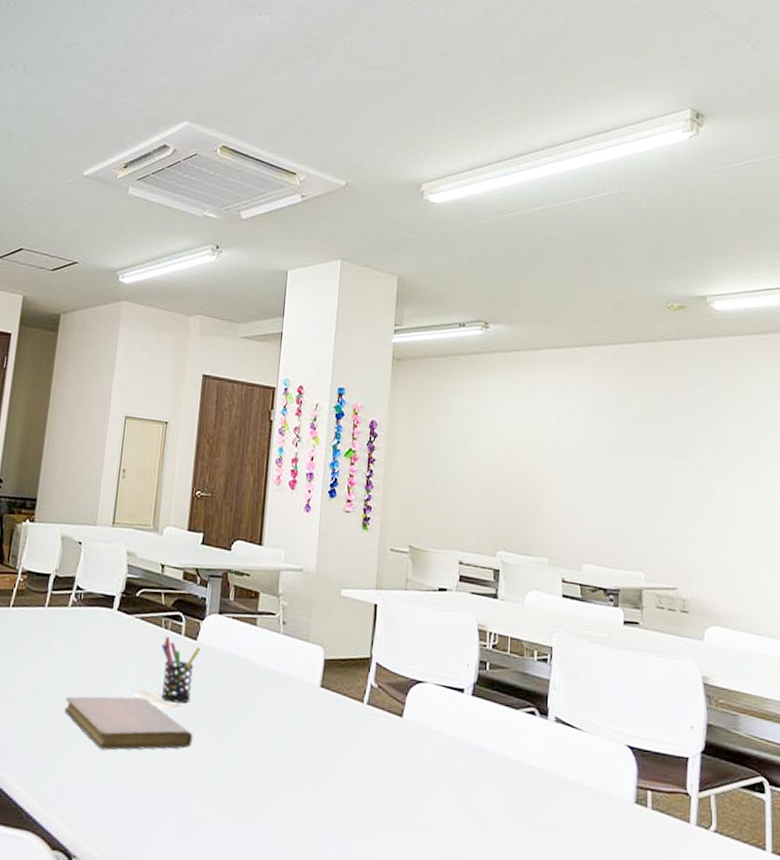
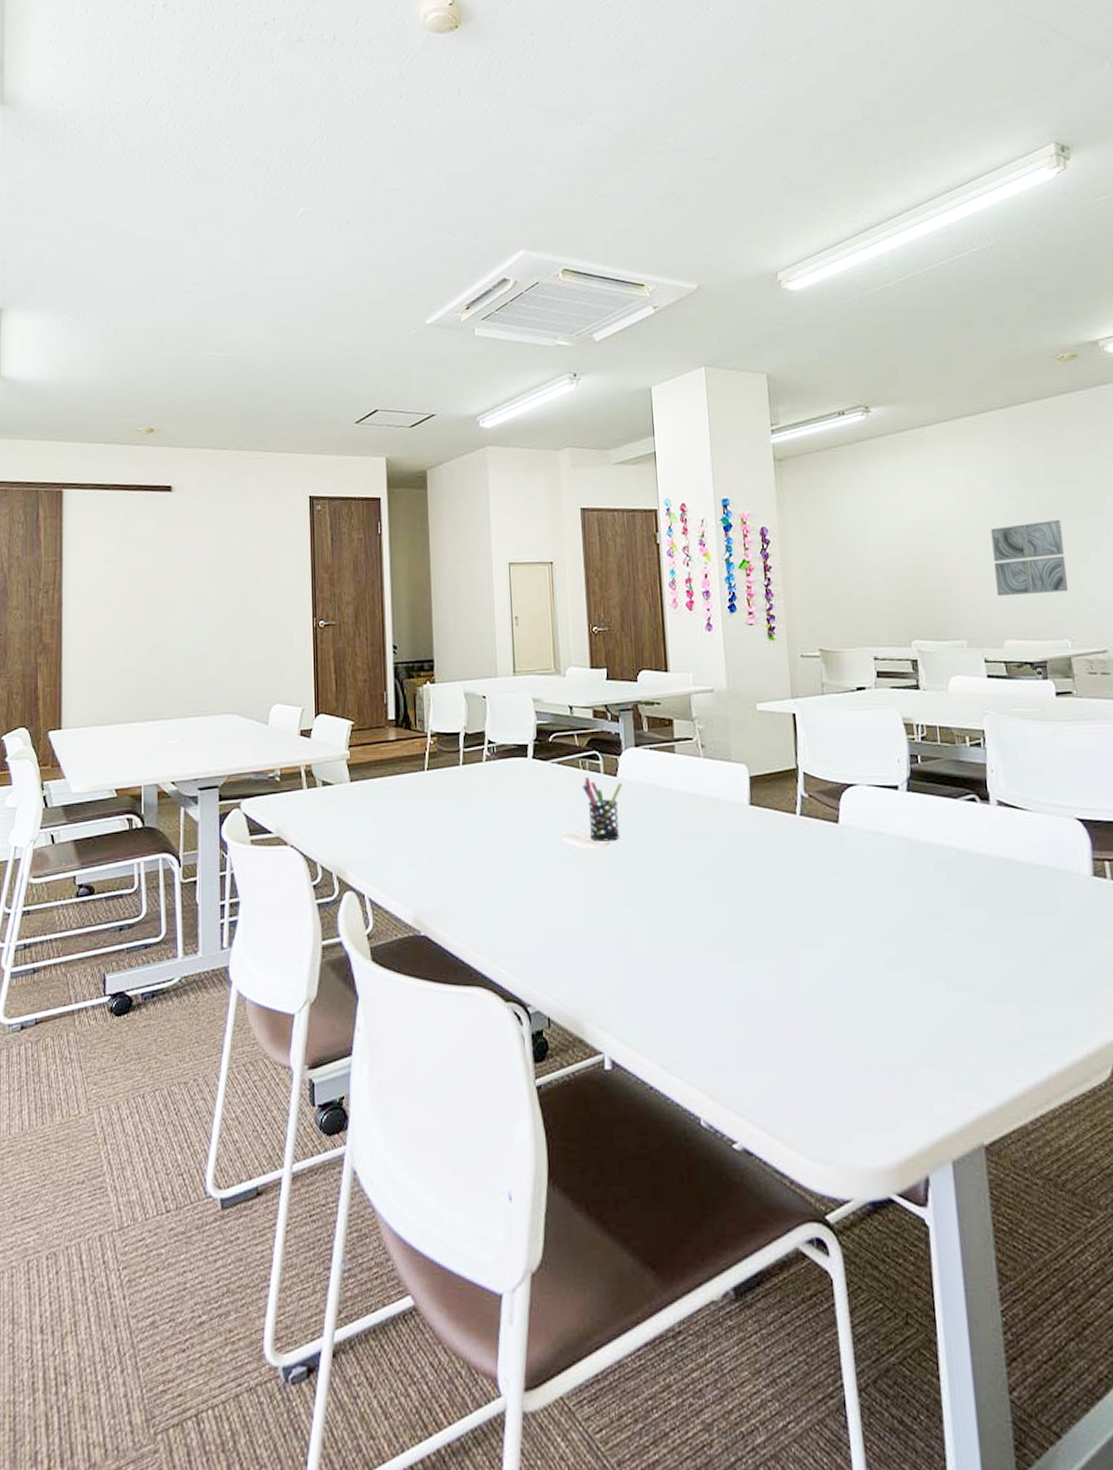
notebook: present [64,696,193,750] -> none [495,841,629,898]
wall art: none [583,455,650,527] -> present [991,519,1069,597]

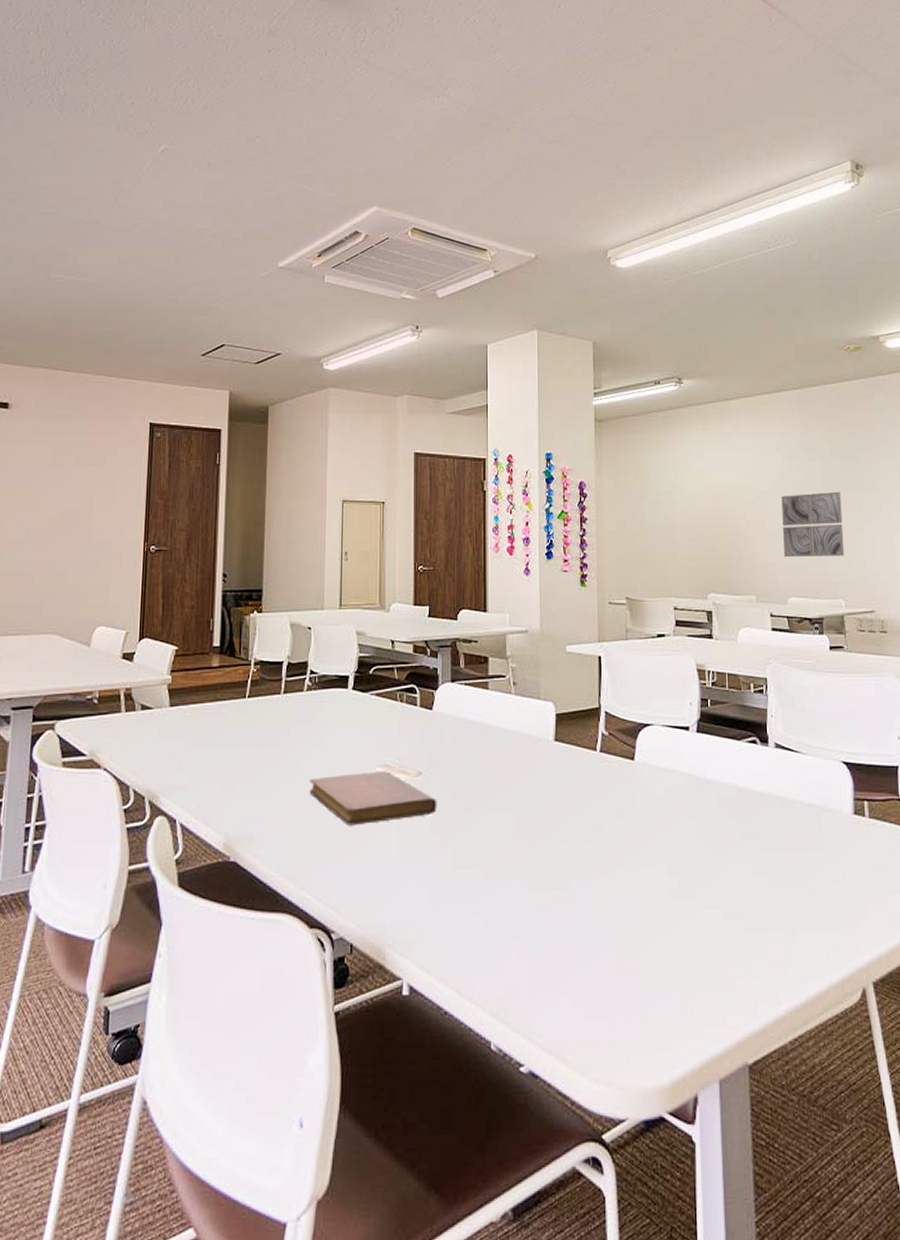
notebook: none [495,841,629,898] -> present [309,771,437,826]
pen holder: present [582,777,623,842] -> none [399,710,438,772]

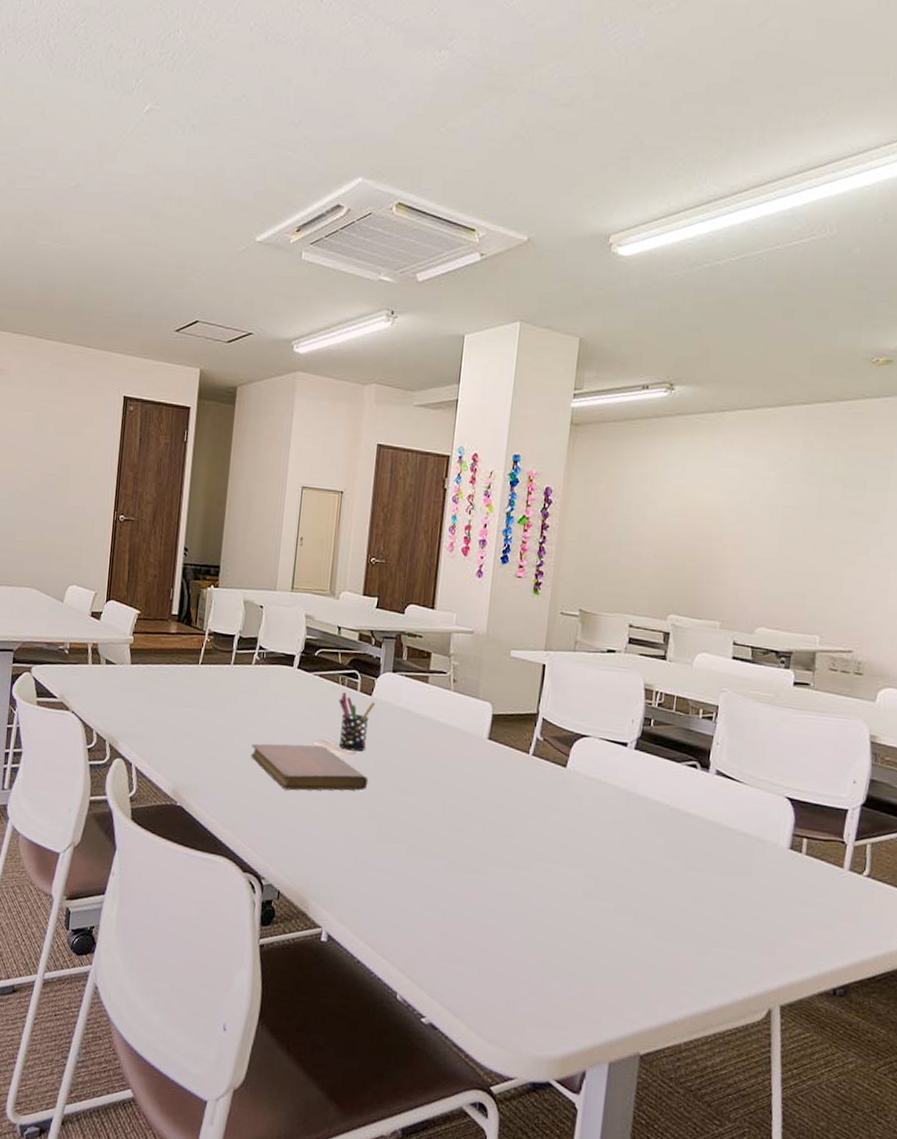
pen holder: none [399,710,438,772] -> present [338,692,376,752]
wall art: present [781,491,845,558] -> none [759,520,837,591]

